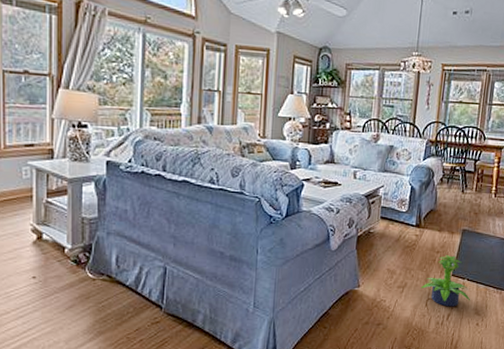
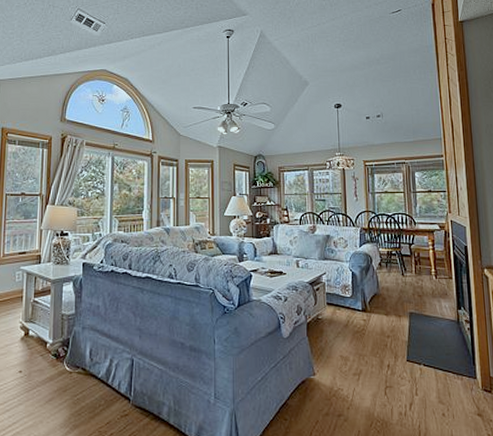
potted plant: present [421,255,471,307] -> none [377,339,432,395]

